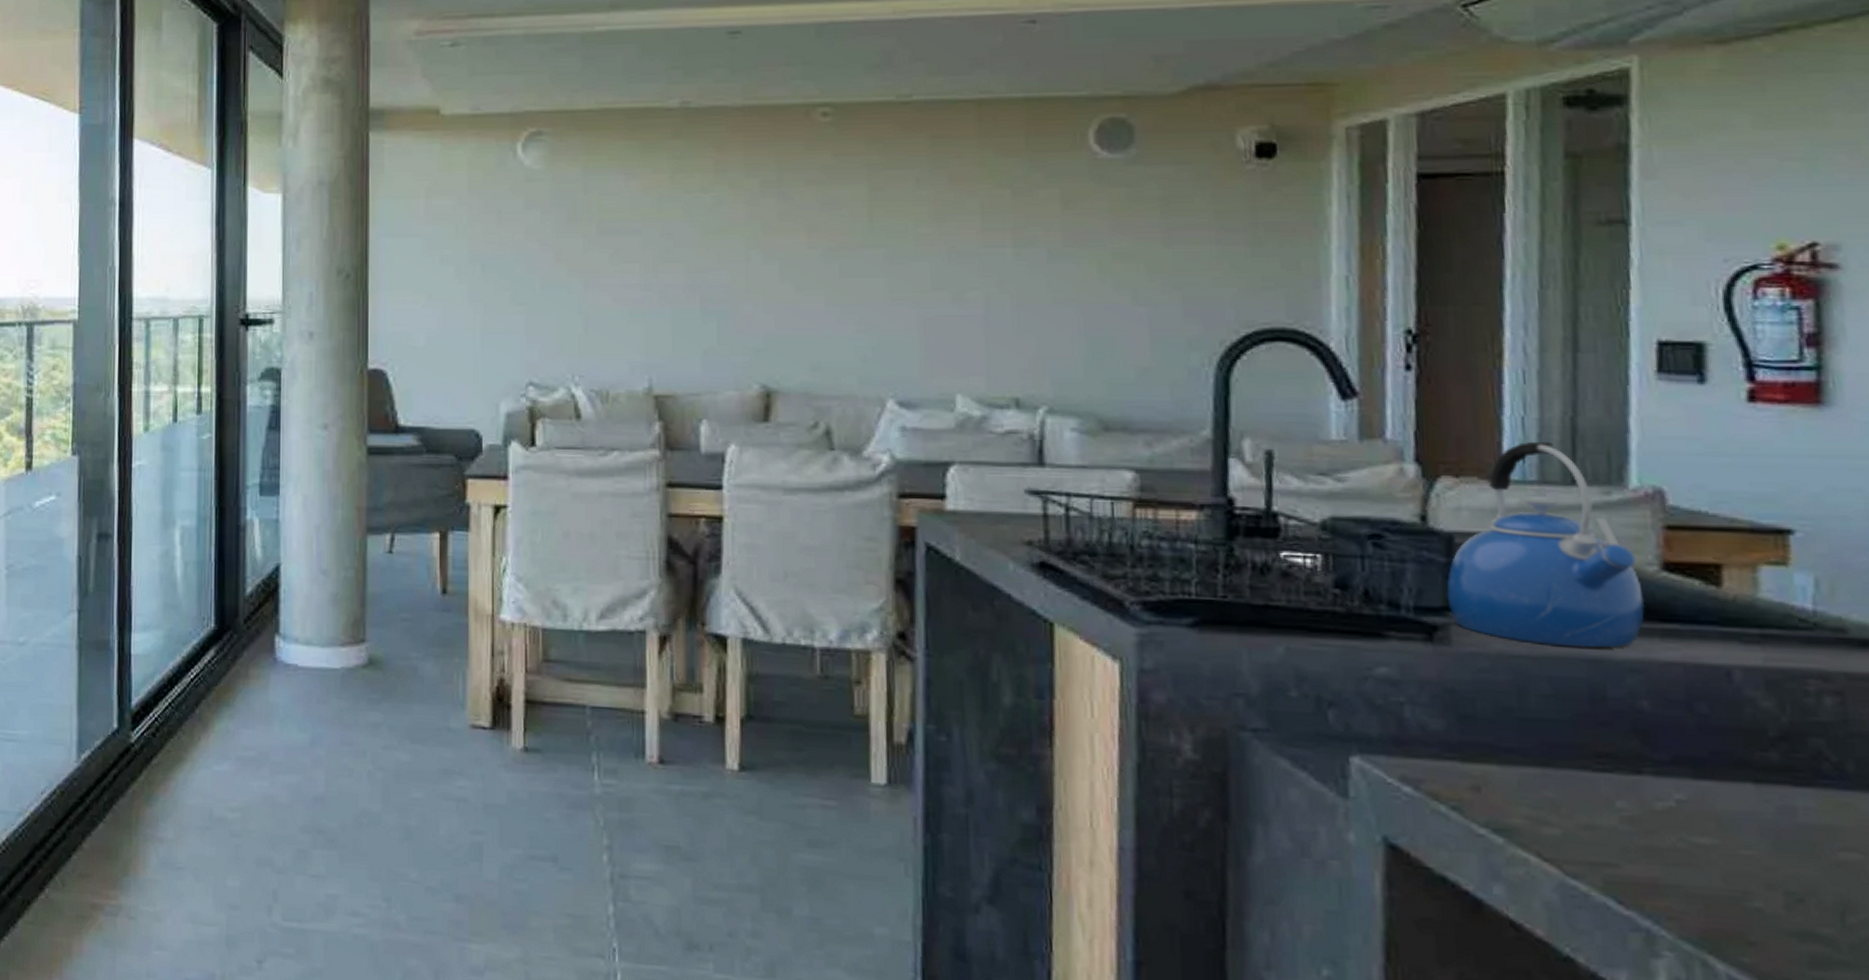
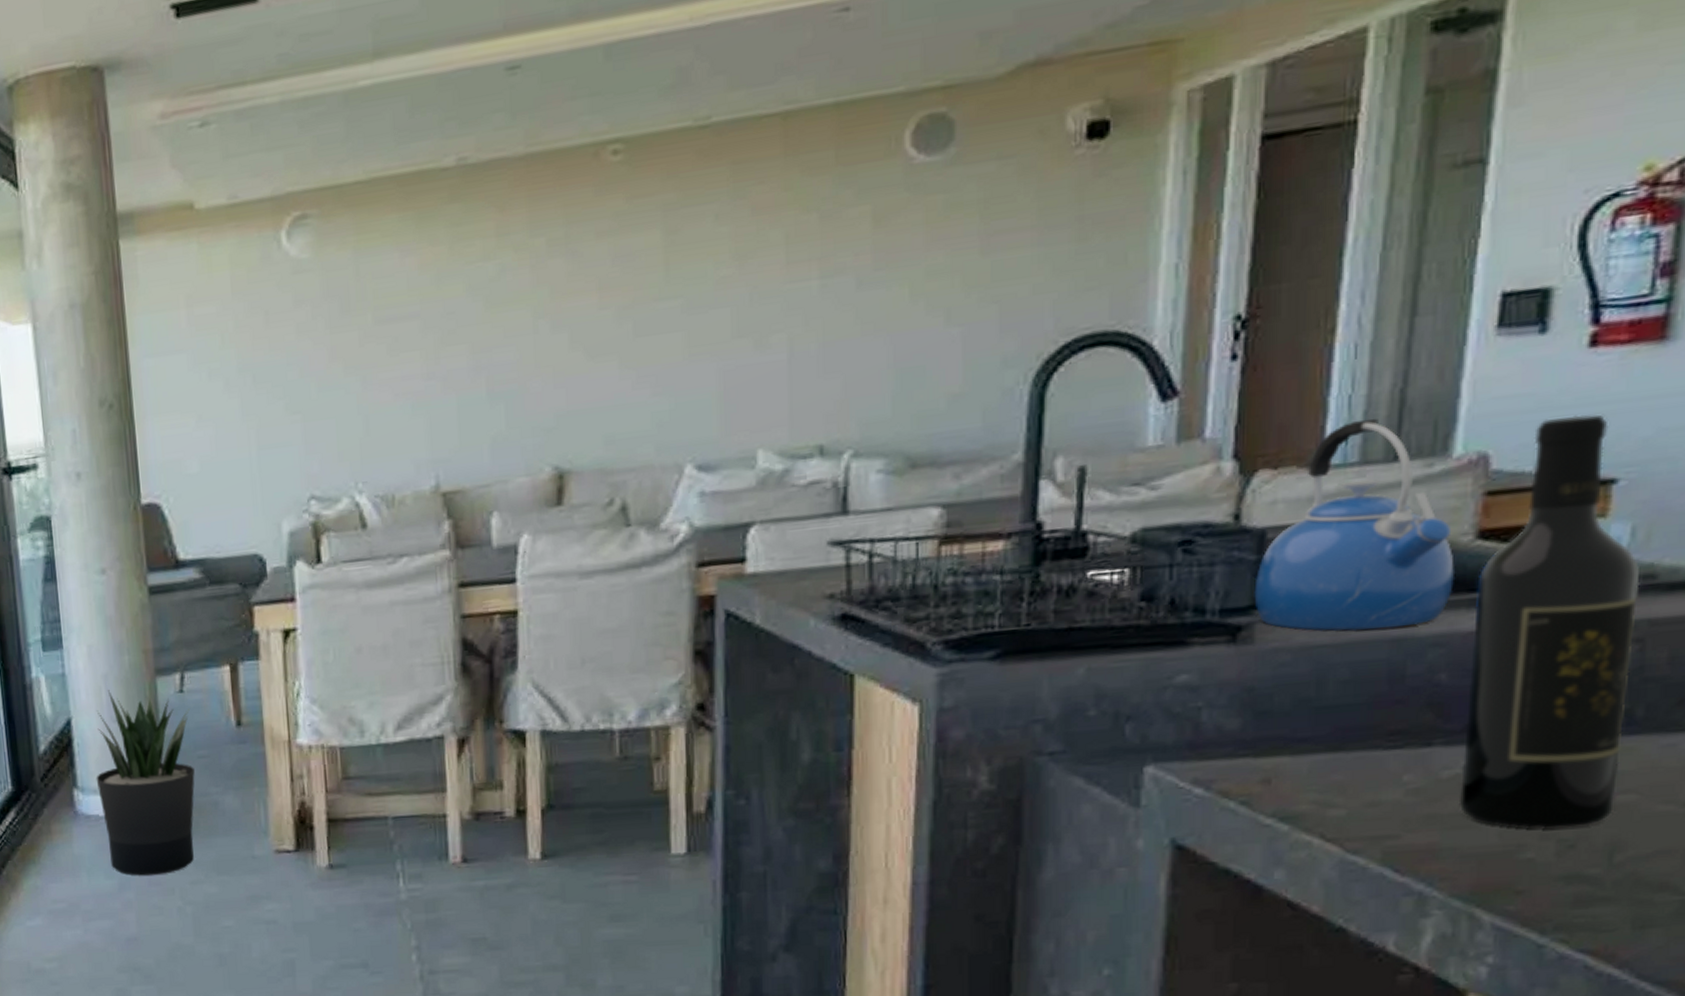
planter: none [298,541,397,734] -> present [96,690,195,876]
wine bottle: none [1667,464,1838,880] -> present [1458,414,1640,828]

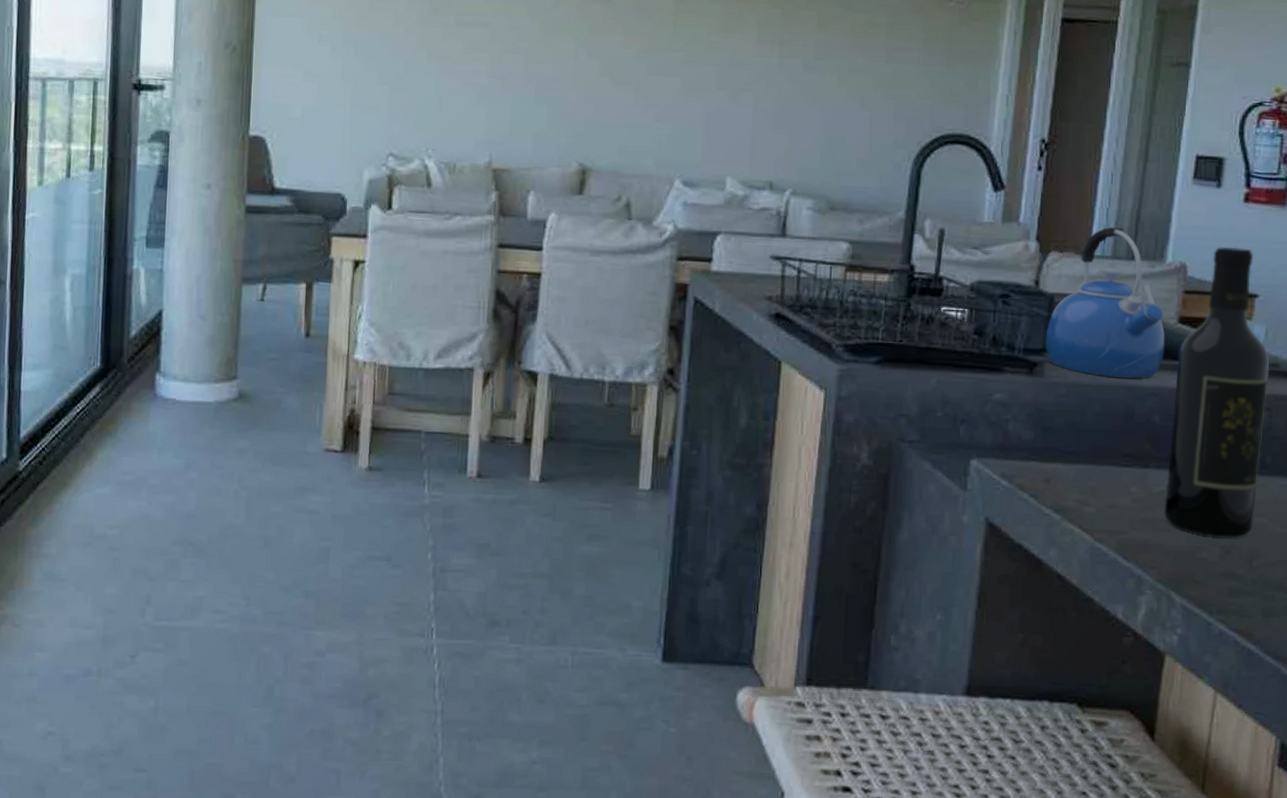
planter: present [96,690,195,876] -> none [177,290,267,459]

